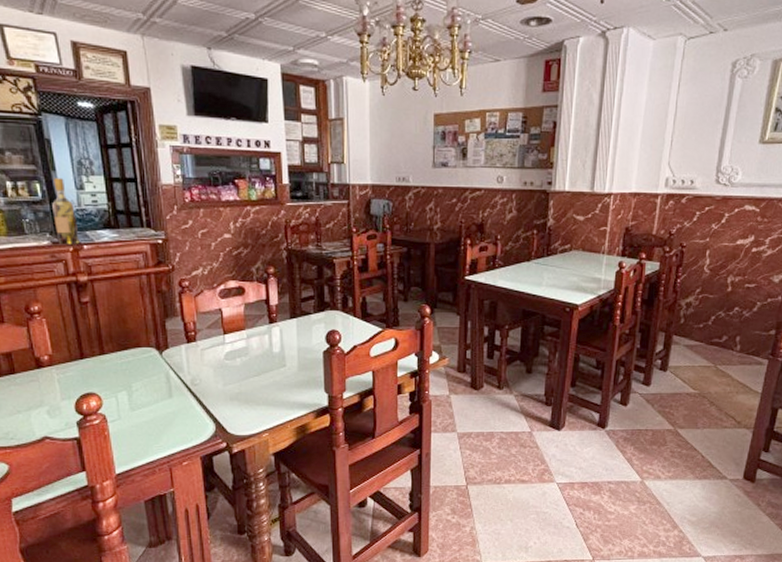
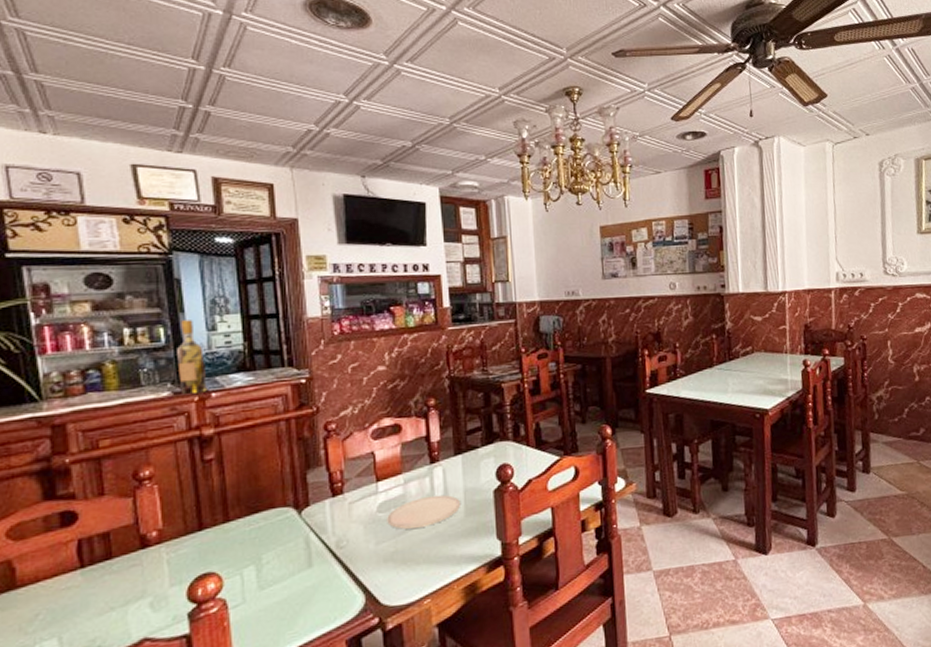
plate: none [232,350,294,375] -> present [387,494,460,529]

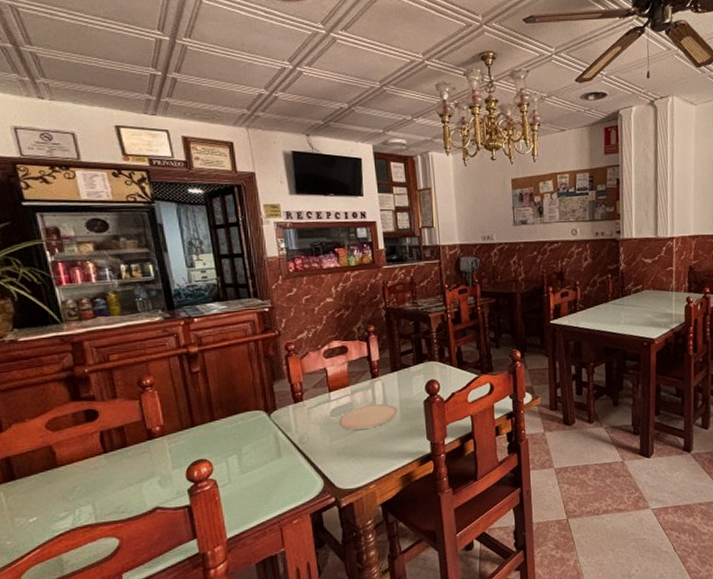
bottle: present [177,320,207,394] -> none [164,258,190,319]

